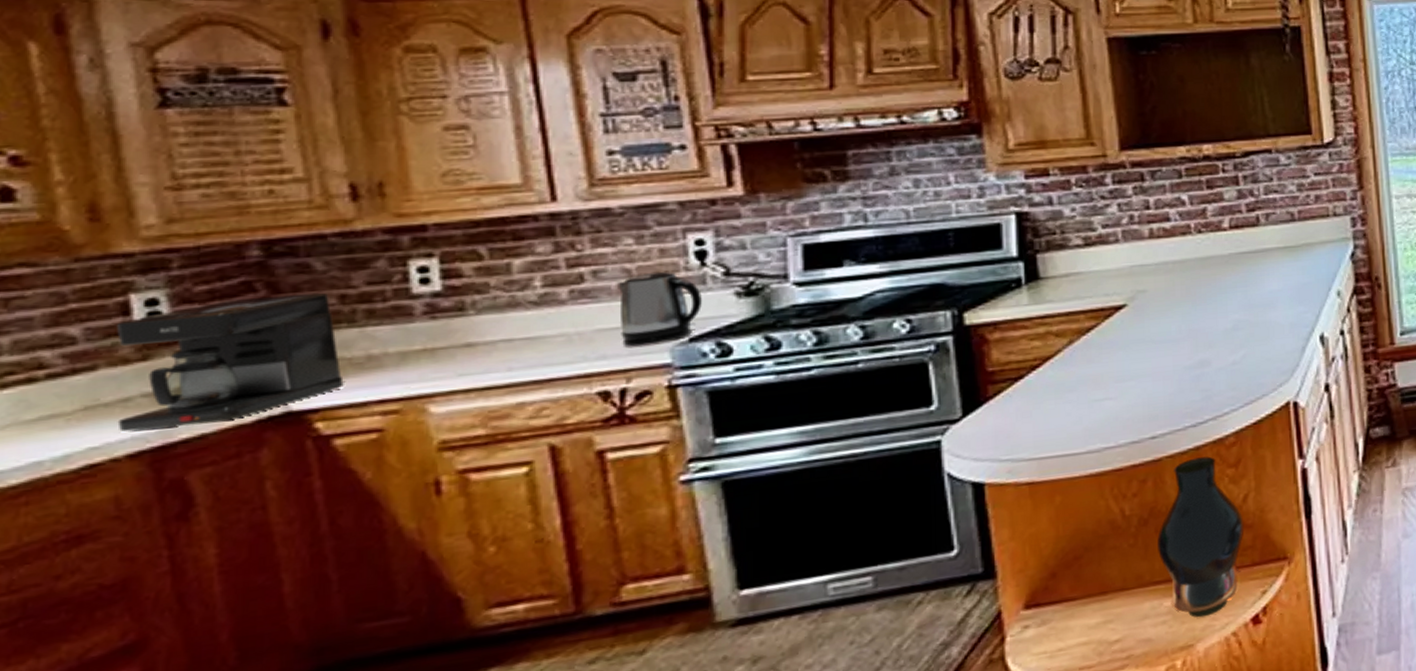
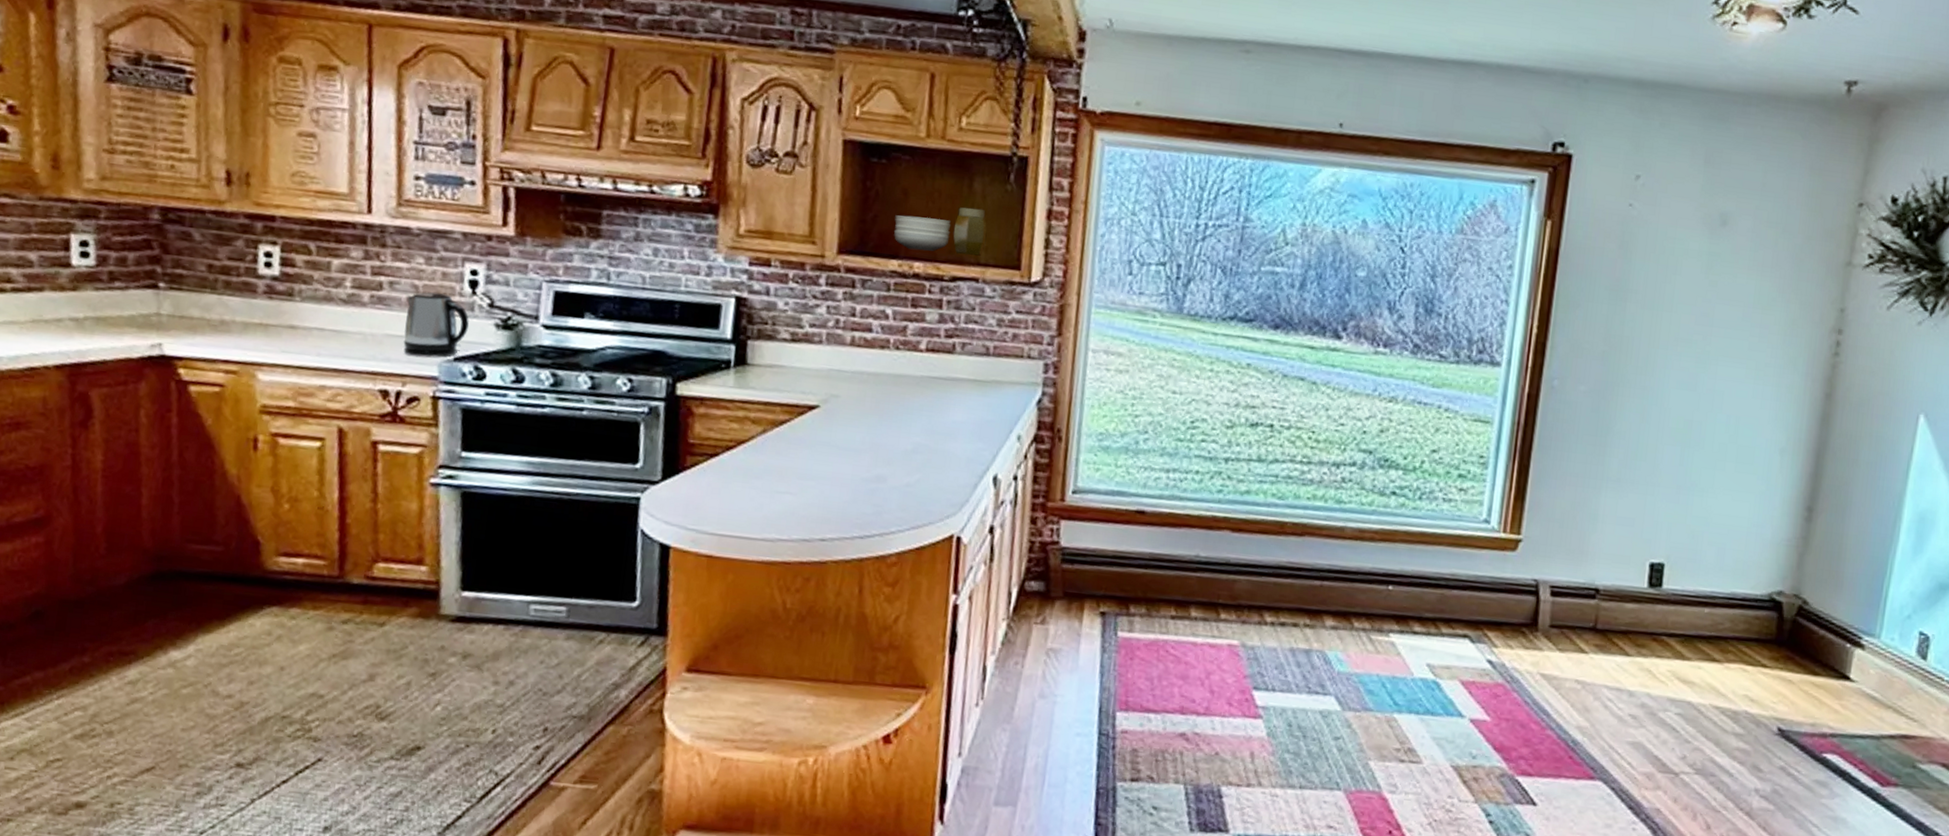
coffee maker: present [115,292,344,433] -> none [51,252,203,353]
vase: present [1156,456,1245,618] -> none [809,568,892,723]
bowl: none [1175,99,1235,134] -> present [893,215,952,252]
jar: none [1237,82,1273,130] -> present [953,207,987,256]

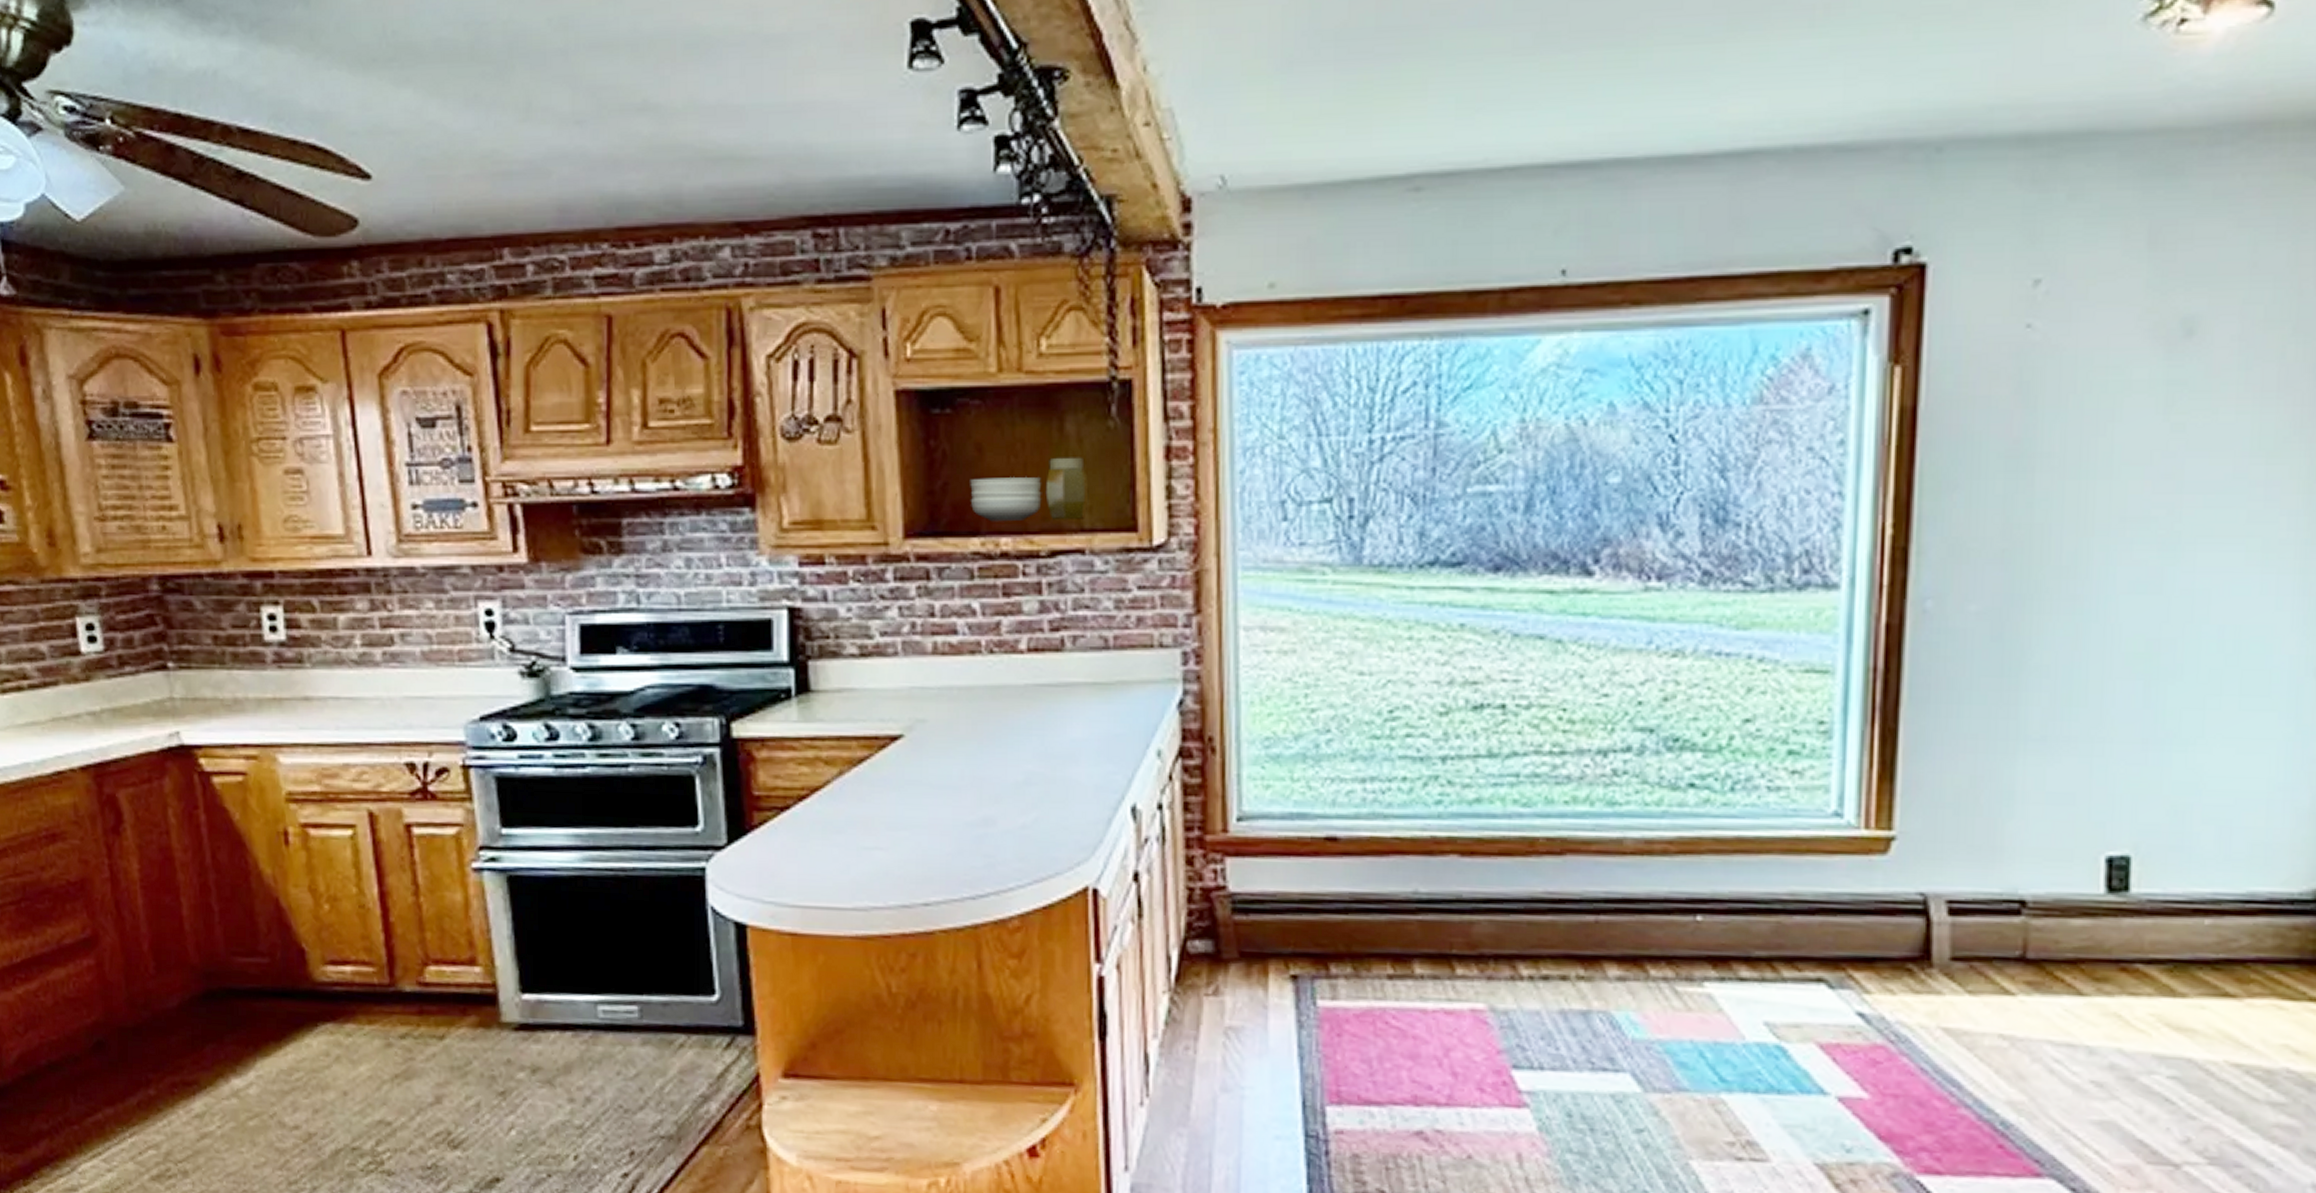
kettle: present [403,291,469,358] -> none [421,640,490,720]

